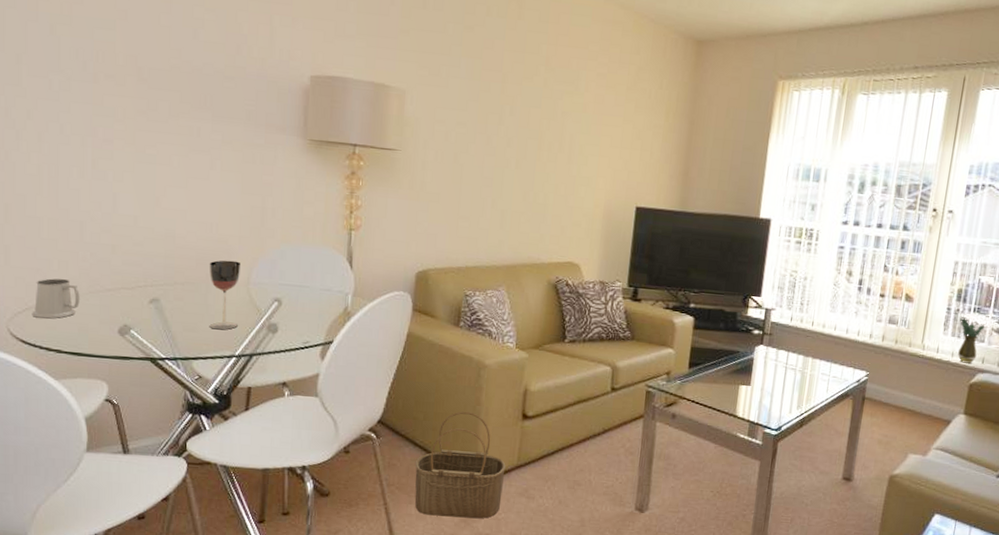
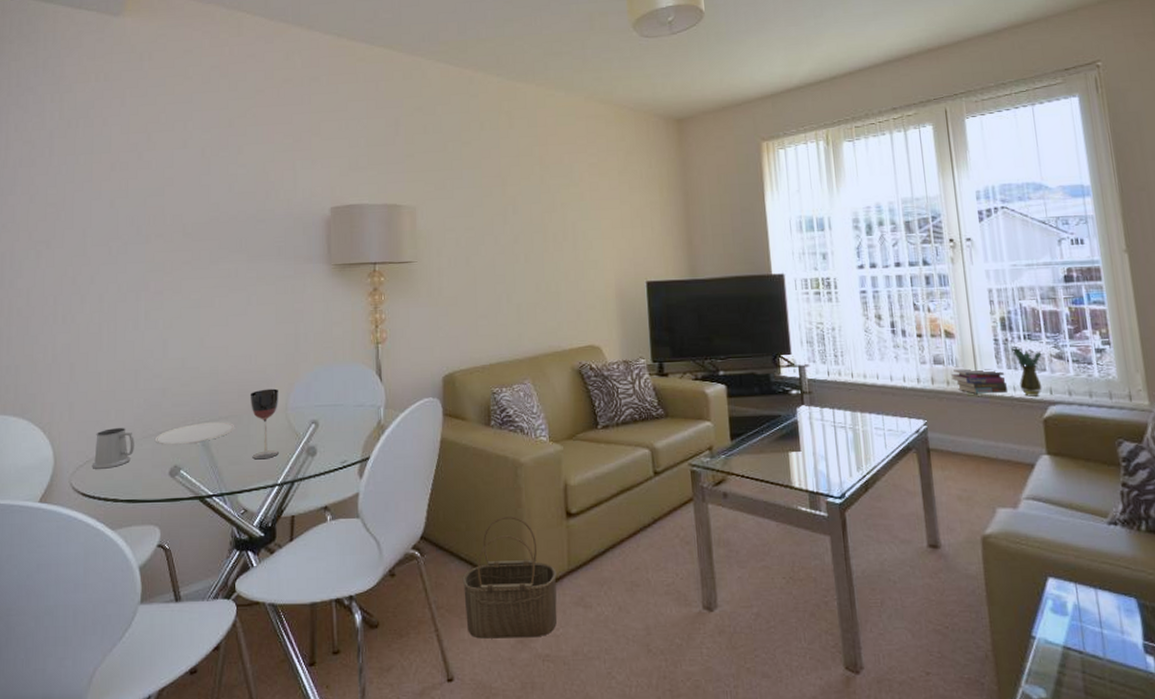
plate: none [102,285,192,306] -> present [154,422,235,445]
books: none [900,330,948,358] -> present [951,368,1009,395]

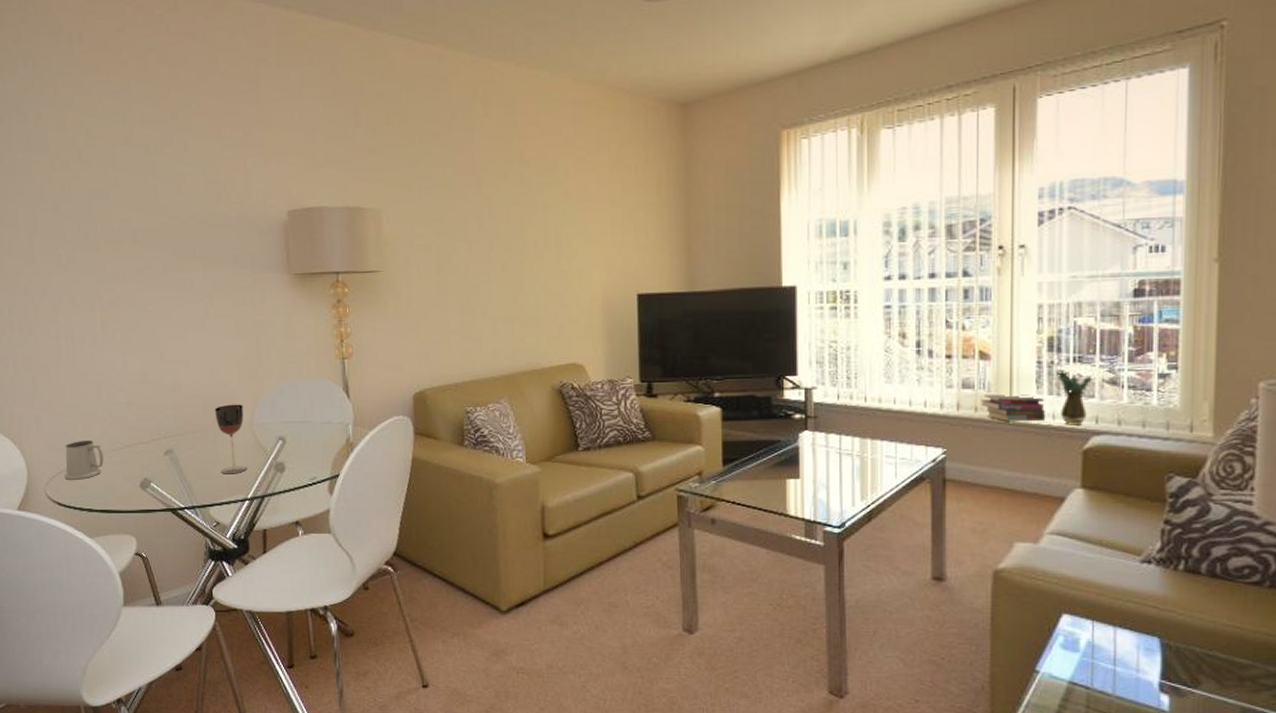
plate: present [154,422,235,445] -> none [123,436,202,458]
wicker basket: present [462,515,558,639] -> none [436,535,532,651]

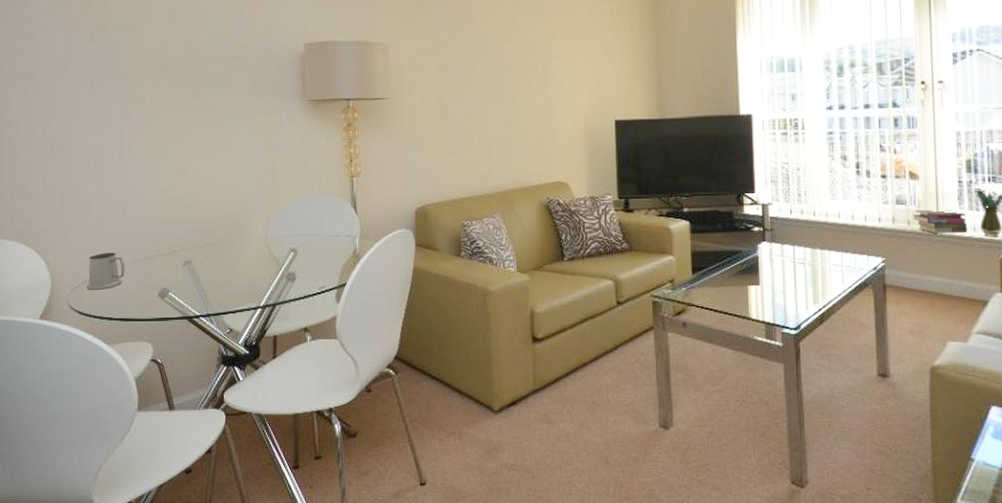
wineglass: present [214,404,247,474] -> none [231,218,260,284]

